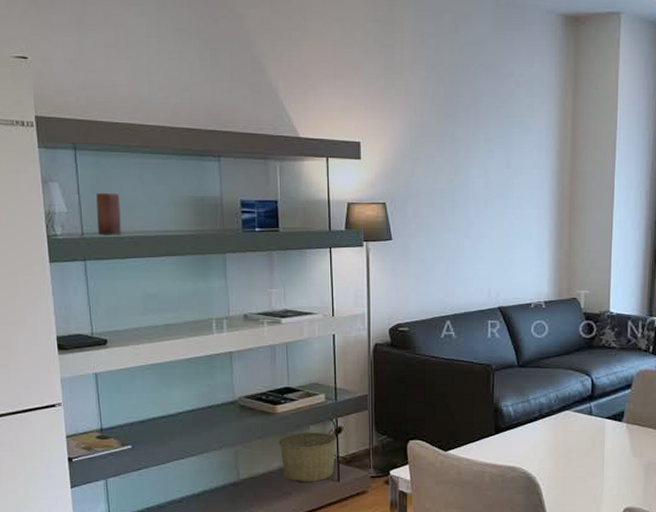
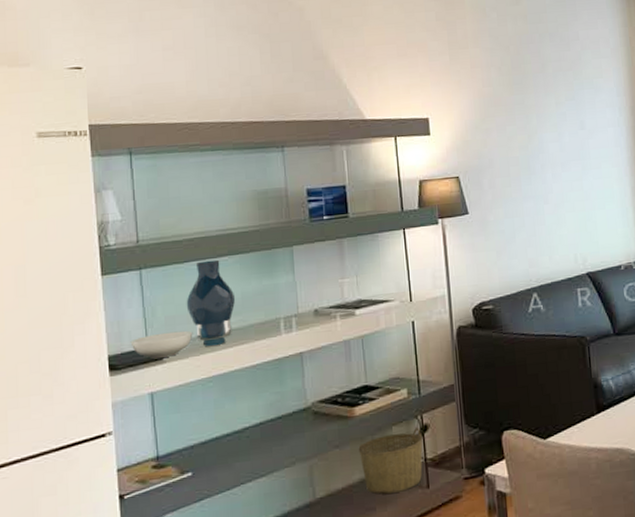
bowl: none [76,321,133,344] -> present [130,330,193,360]
candle: present [96,192,121,236] -> none [153,195,180,241]
vase: none [127,258,172,337] -> present [186,259,236,346]

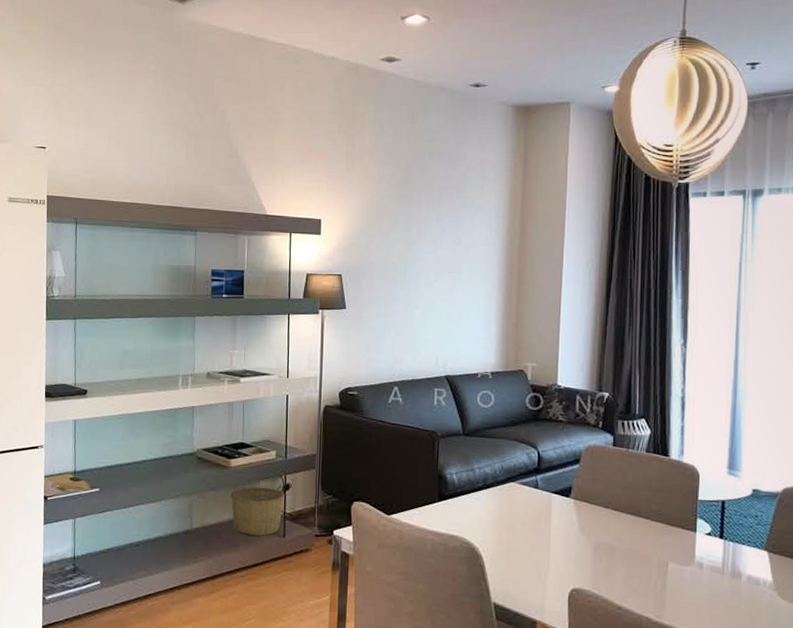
bowl: present [130,330,193,360] -> none [63,373,111,394]
vase: present [186,259,236,346] -> none [107,319,146,390]

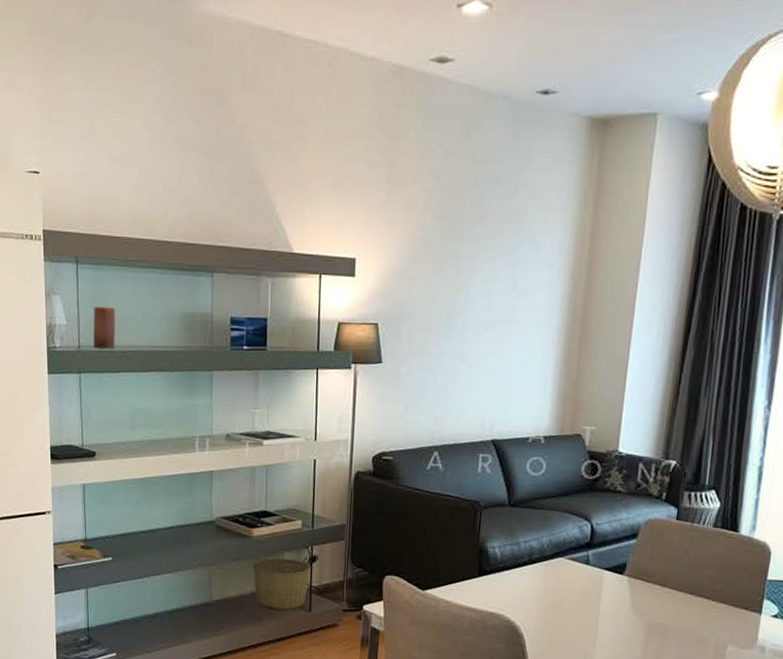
candle: none [88,260,109,298] -> present [94,306,115,350]

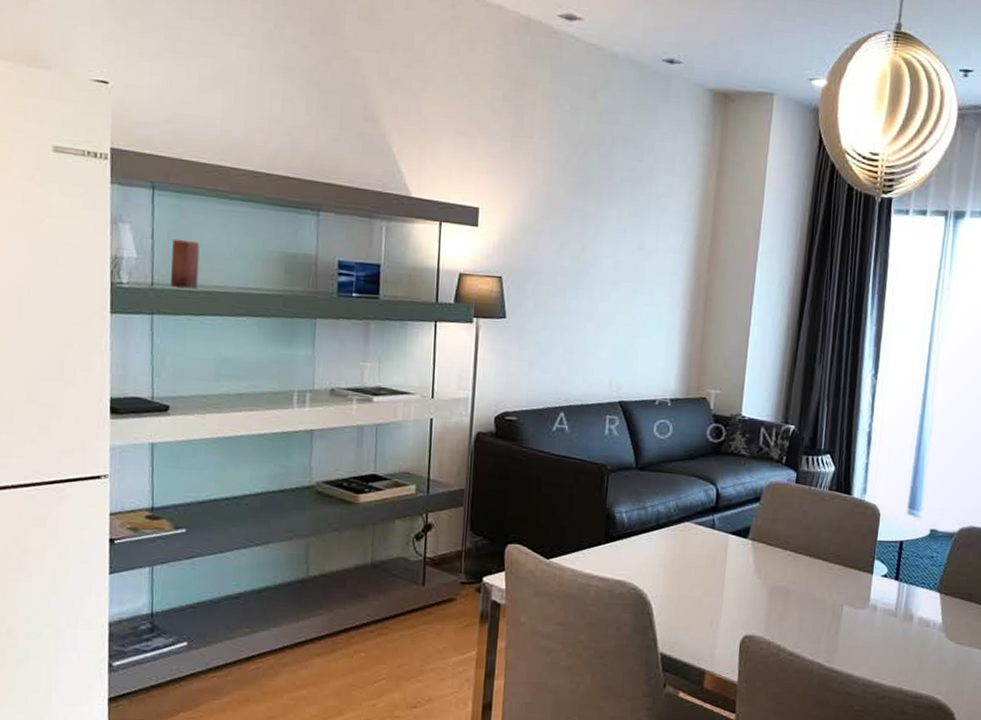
basket: present [252,557,311,610] -> none [358,525,425,585]

